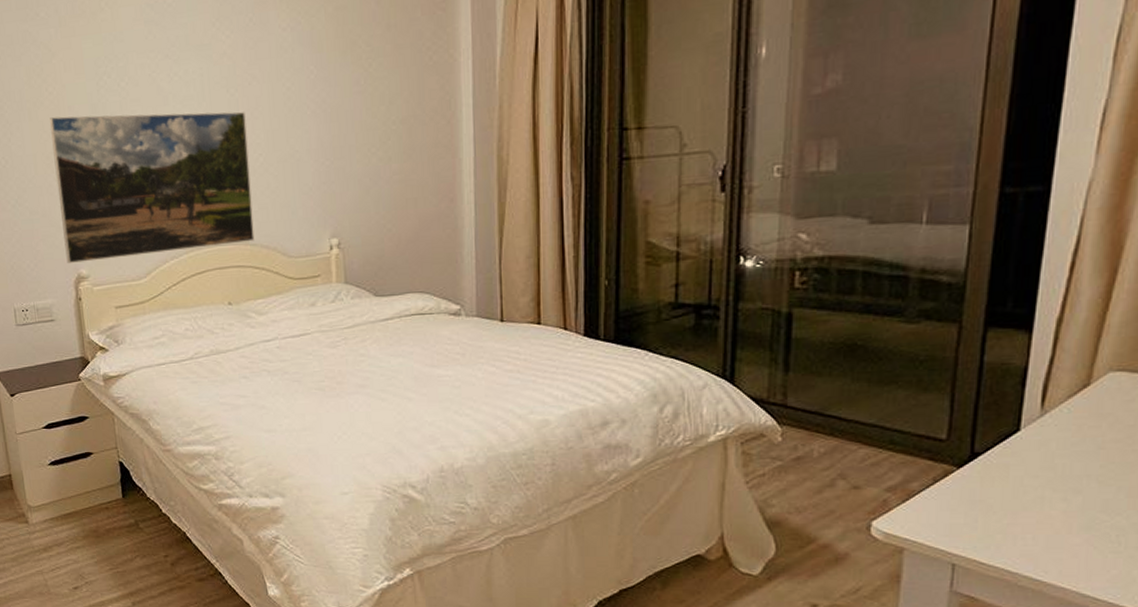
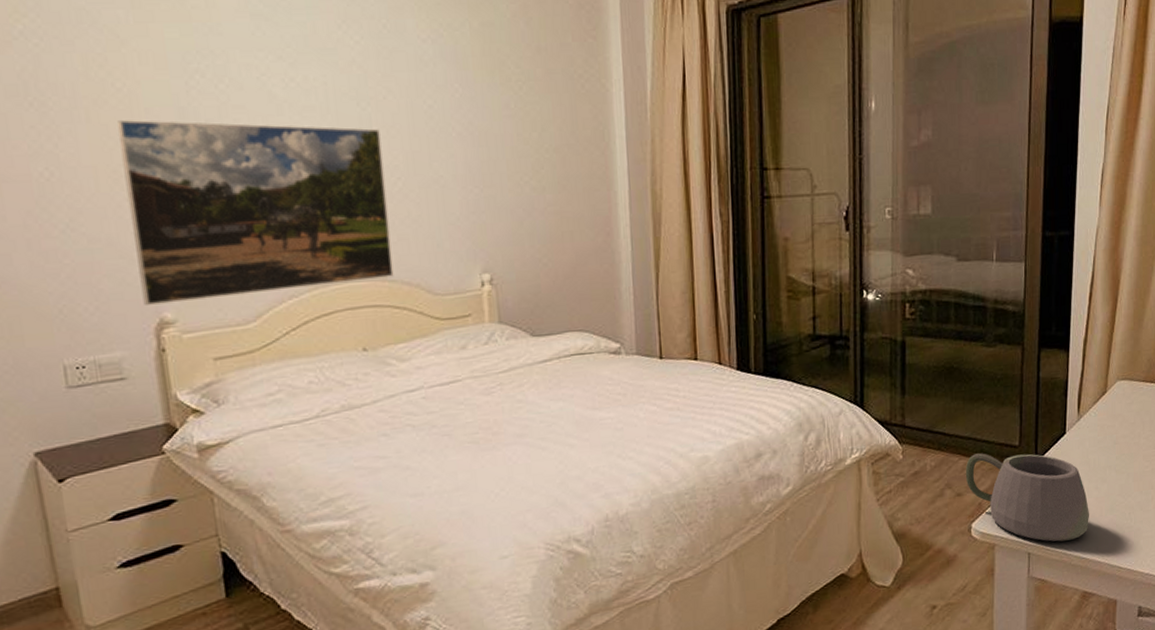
mug: none [866,444,1052,557] -> present [965,453,1090,542]

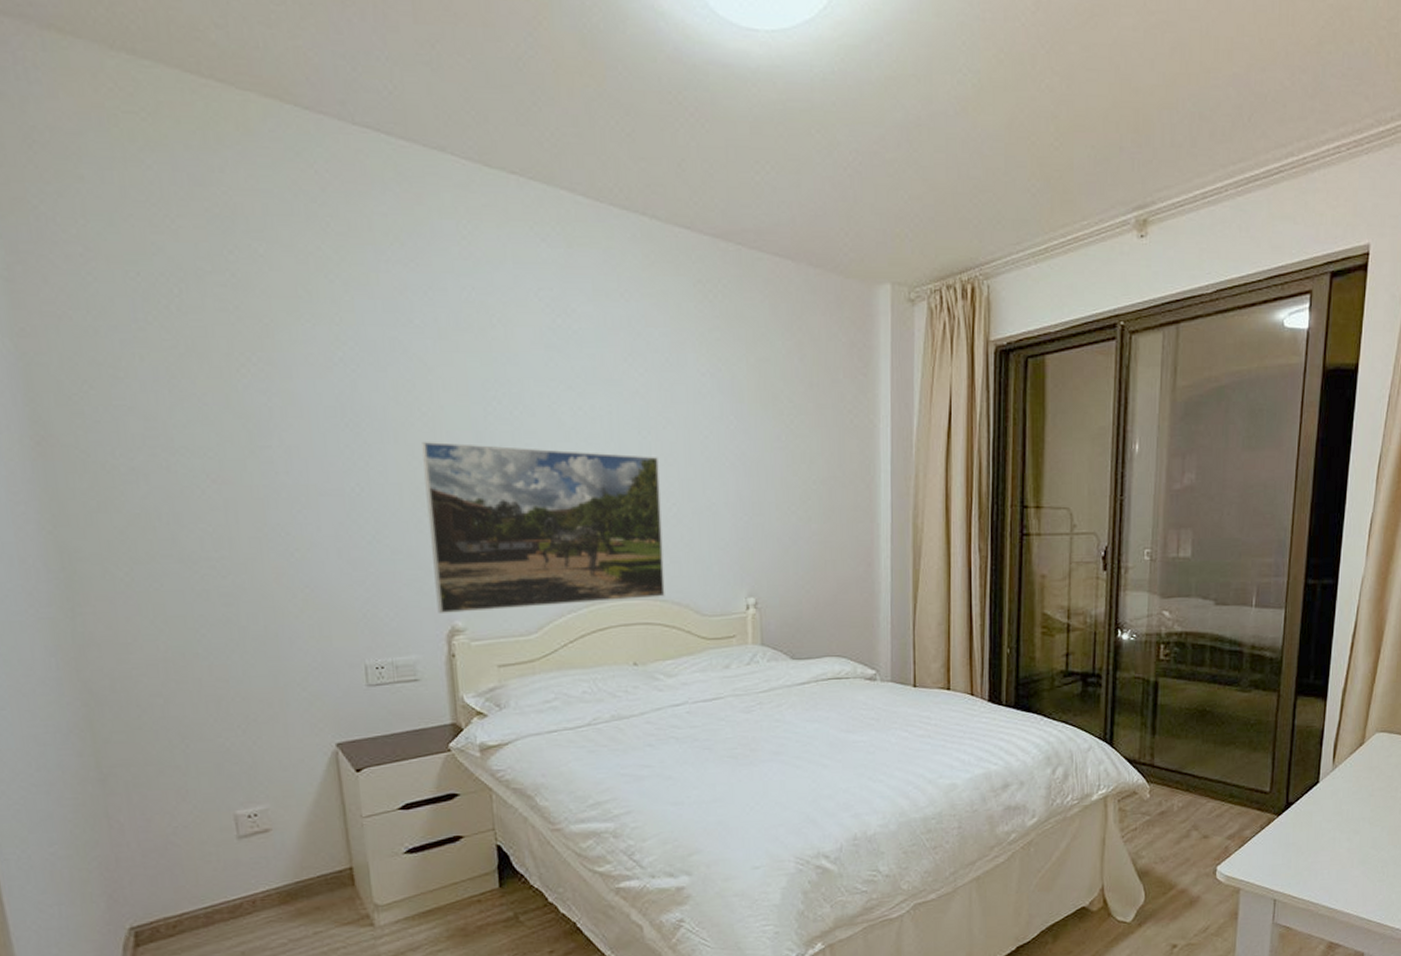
mug: present [965,453,1090,542] -> none [1213,797,1341,891]

